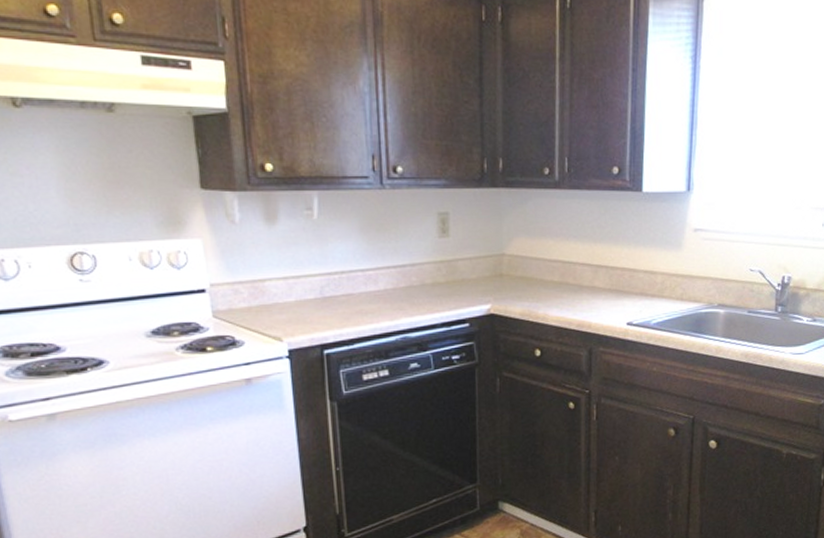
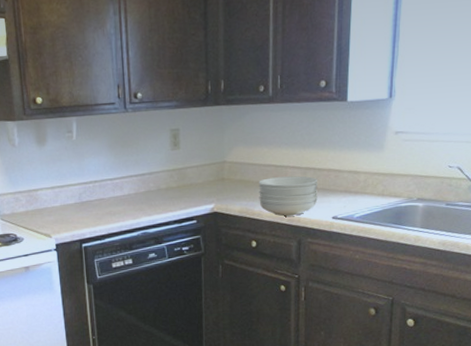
bowl: none [543,274,611,321] -> present [258,176,319,217]

